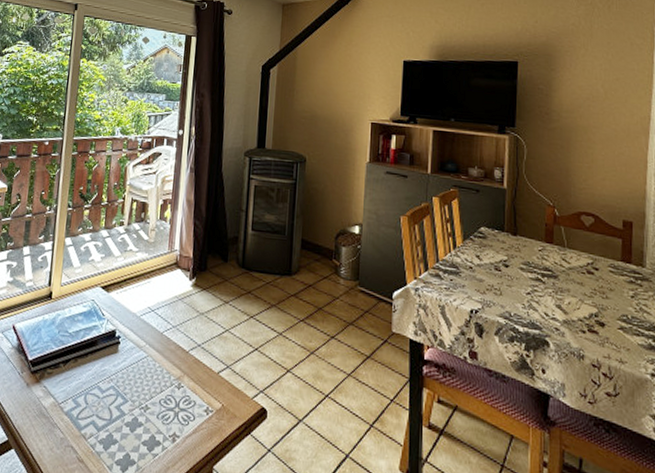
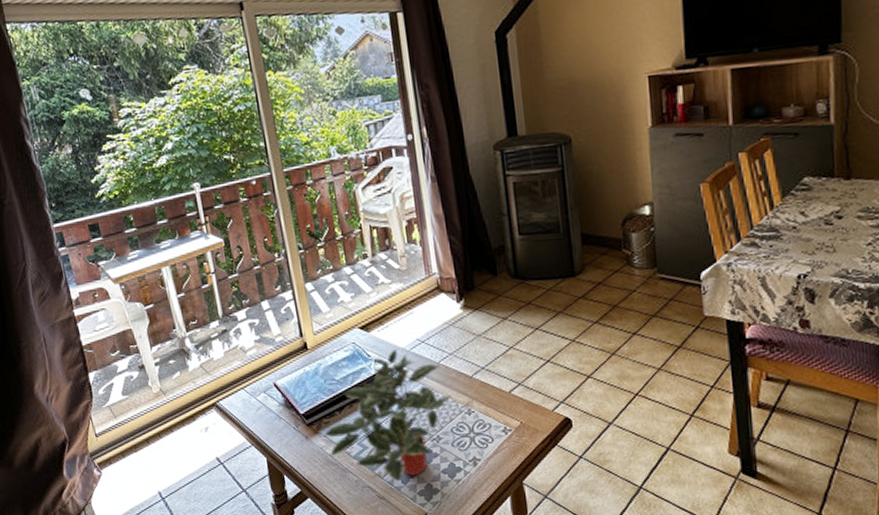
potted plant: none [44,313,167,445] -> present [323,349,452,481]

